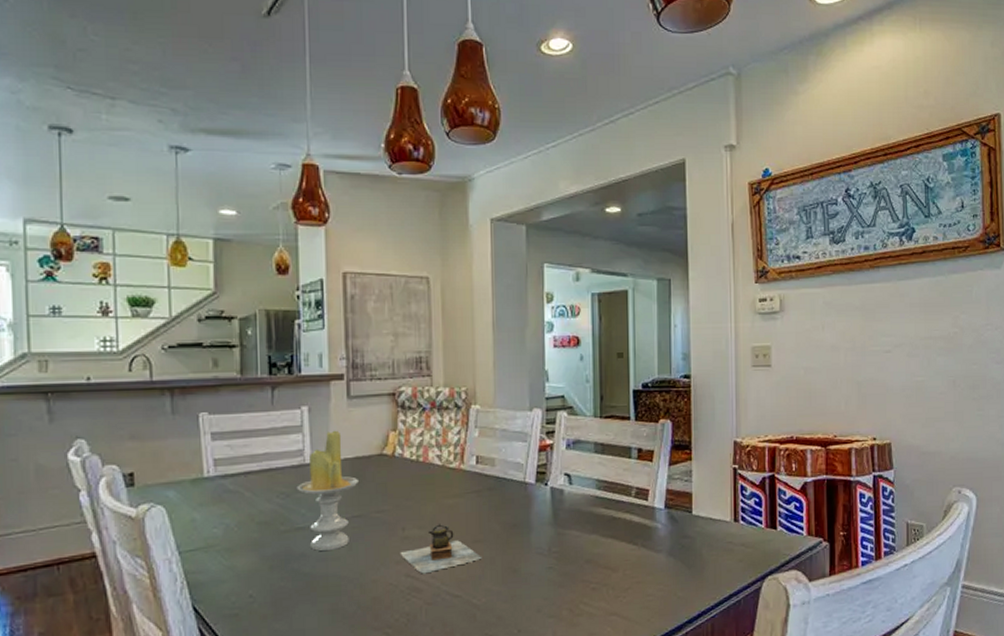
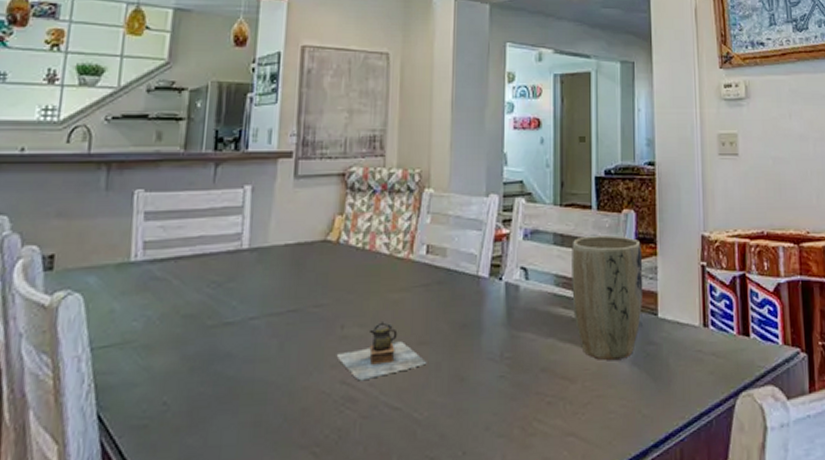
candle: present [296,430,360,551] -> none [230,212,299,350]
plant pot: none [612,443,679,552] -> present [572,235,644,360]

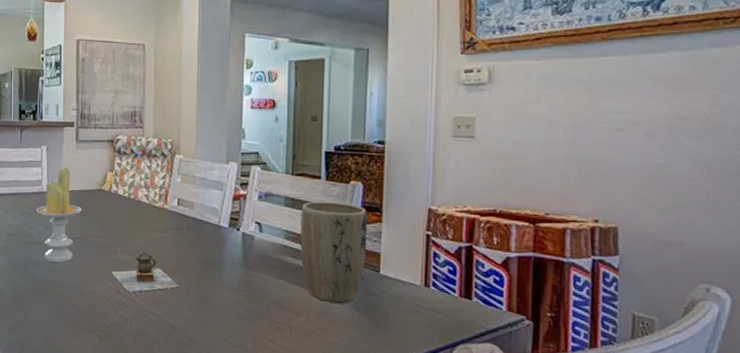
candle: none [230,212,299,350] -> present [36,167,83,263]

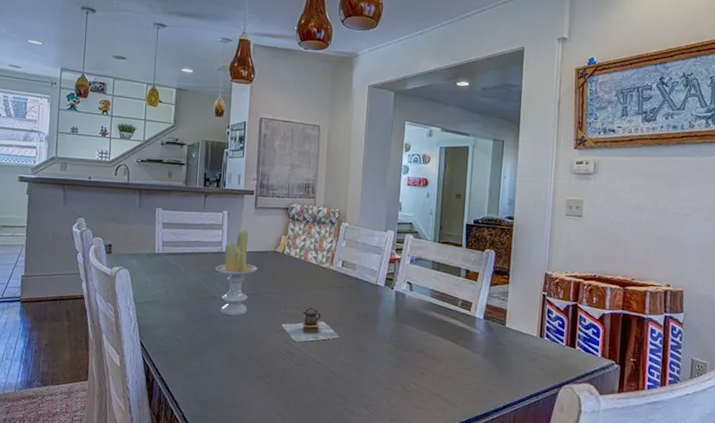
plant pot: present [300,201,368,303] -> none [443,265,498,352]

